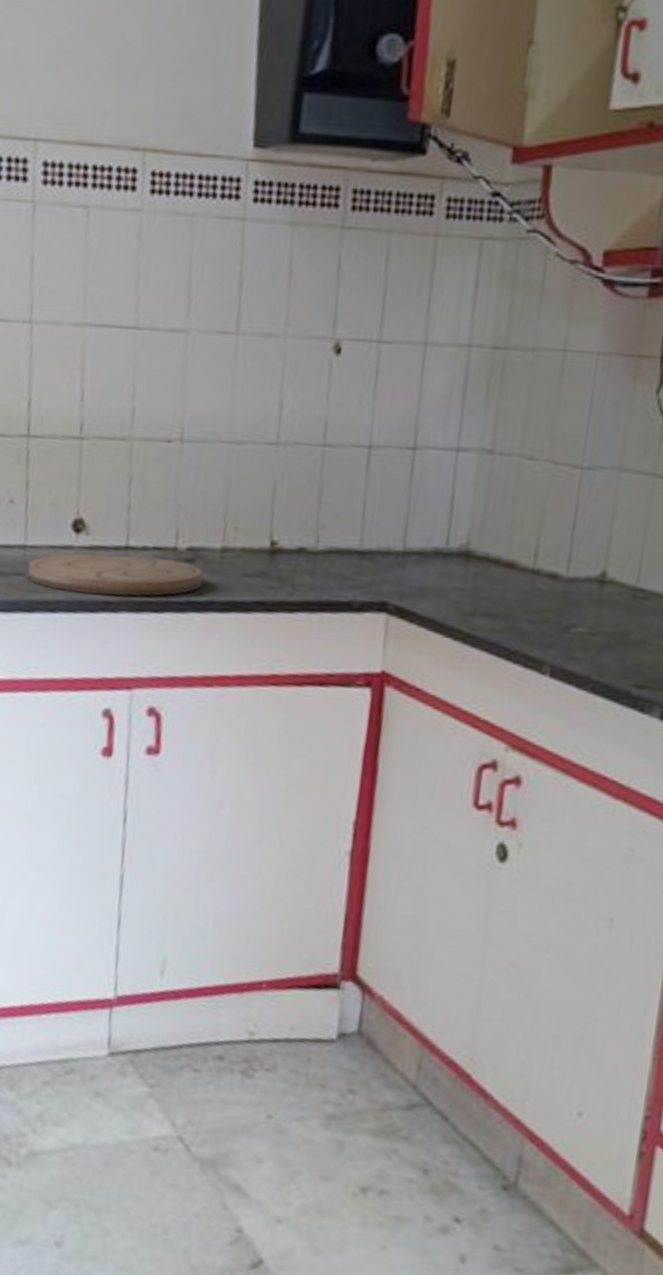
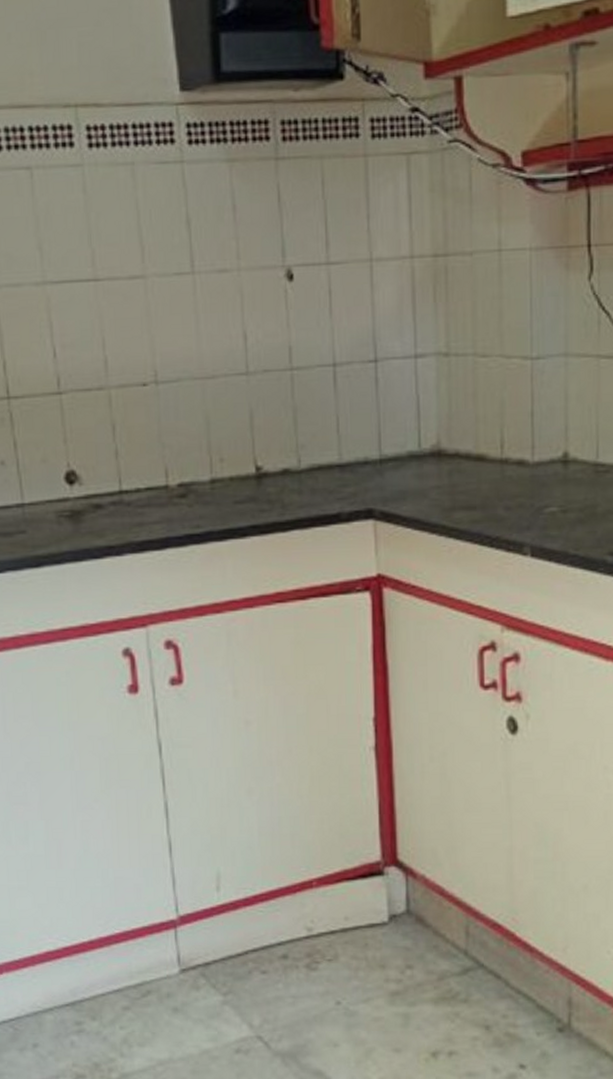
cutting board: present [28,552,203,597] -> none [29,497,198,543]

